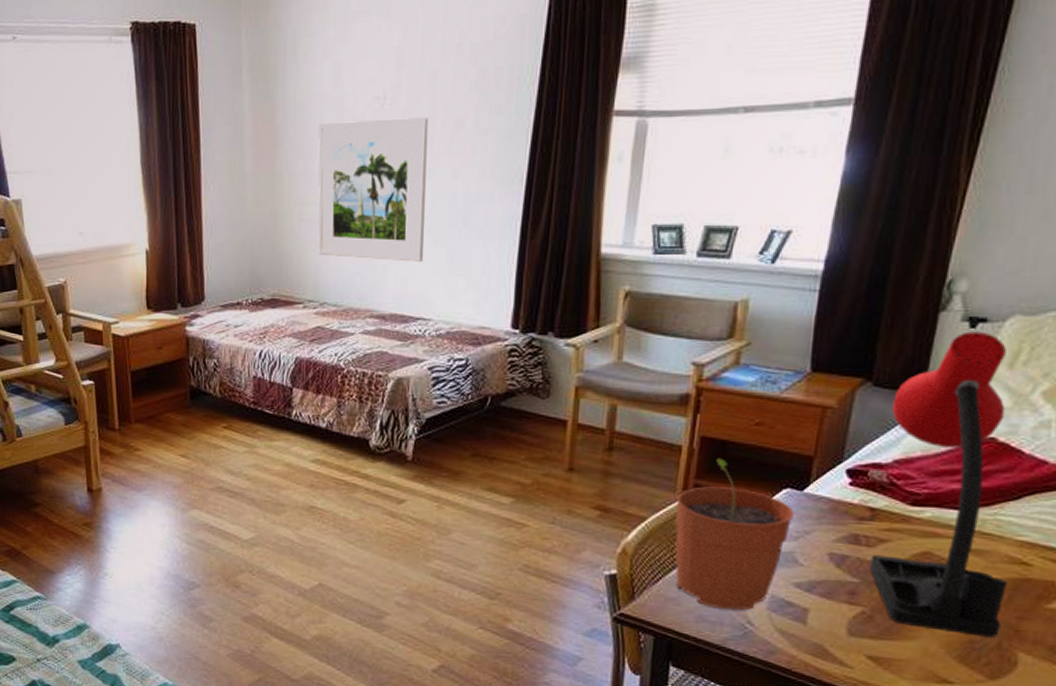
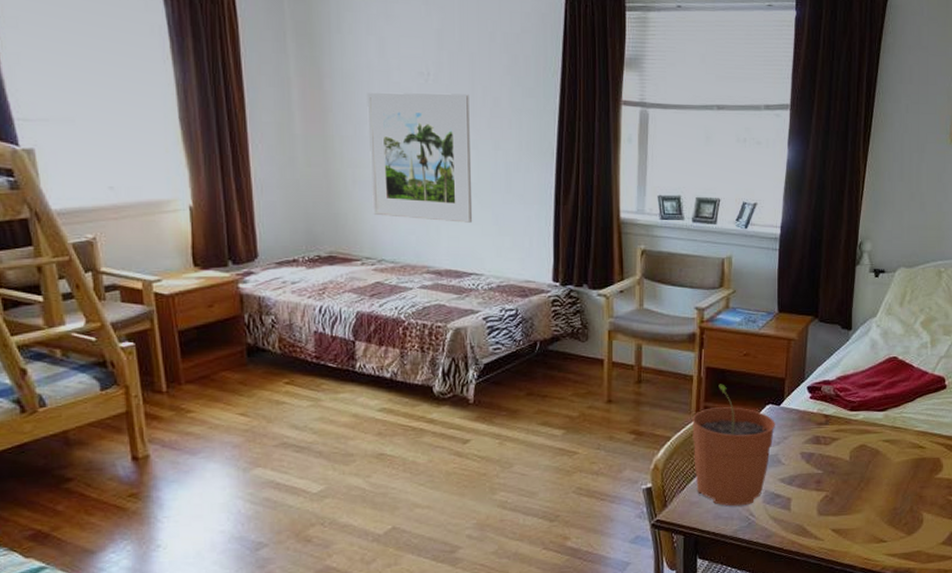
desk lamp: present [869,331,1007,637] -> none [828,280,912,504]

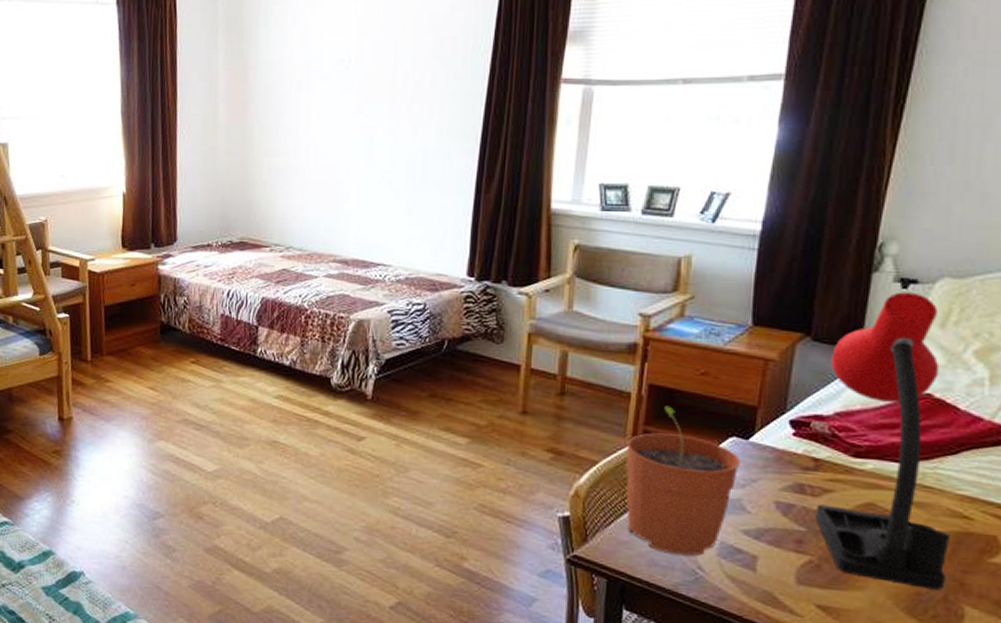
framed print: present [367,92,473,223] -> none [285,79,390,211]
desk lamp: none [828,280,912,504] -> present [815,292,950,590]

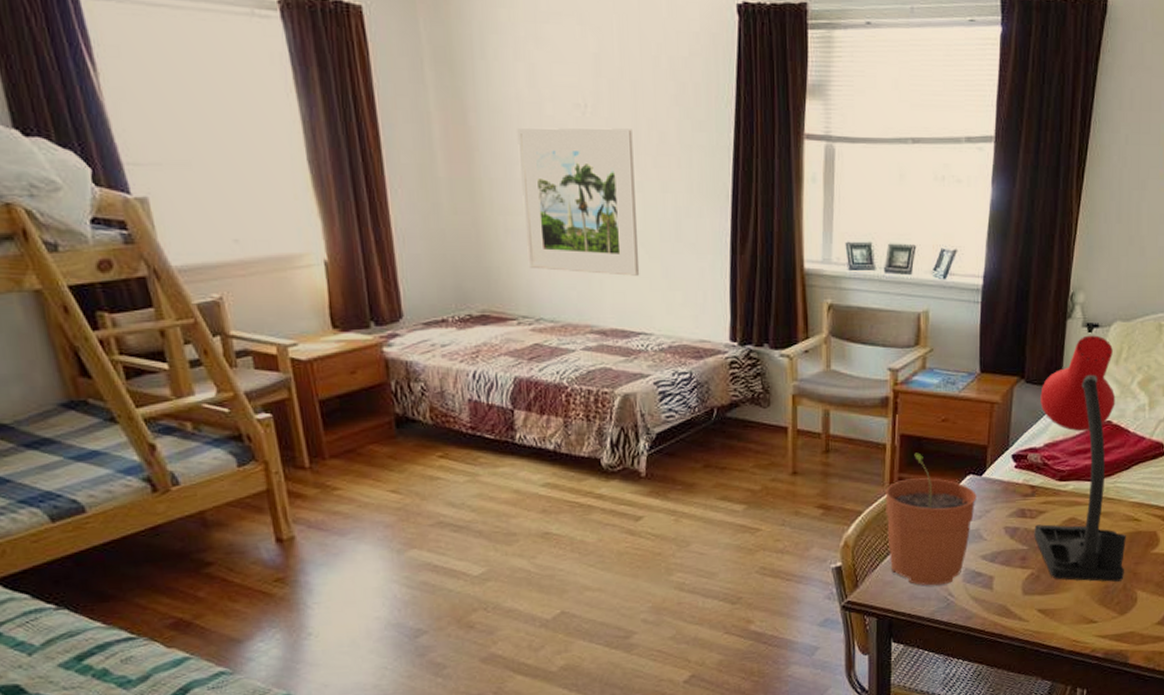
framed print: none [285,79,390,211] -> present [517,127,640,276]

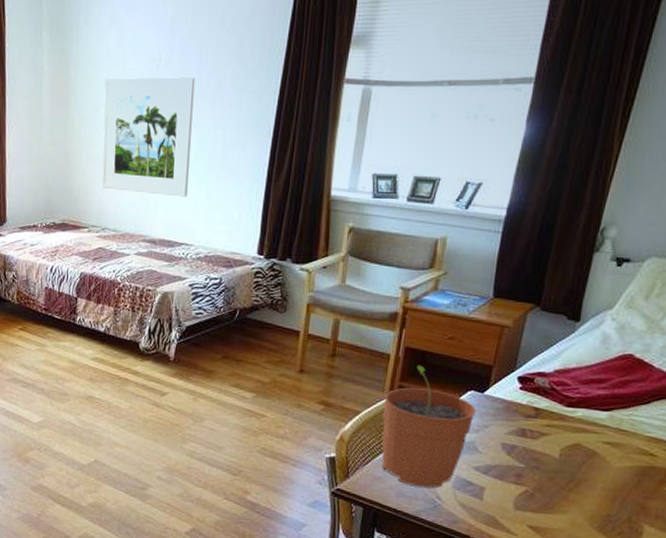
desk lamp: present [1034,335,1126,582] -> none [532,269,644,513]

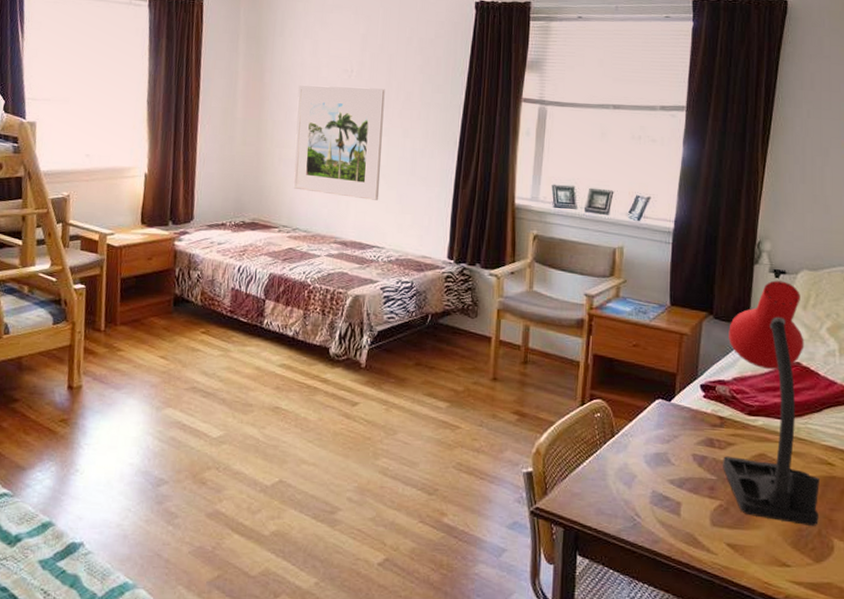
plant pot: present [381,365,476,488] -> none [577,372,665,504]
desk lamp: none [532,269,644,513] -> present [723,280,820,526]

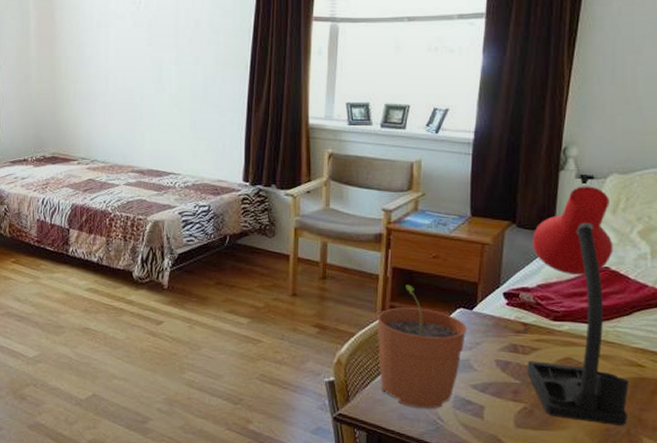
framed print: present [293,85,385,200] -> none [88,18,174,128]
plant pot: none [577,372,665,504] -> present [377,284,467,409]

